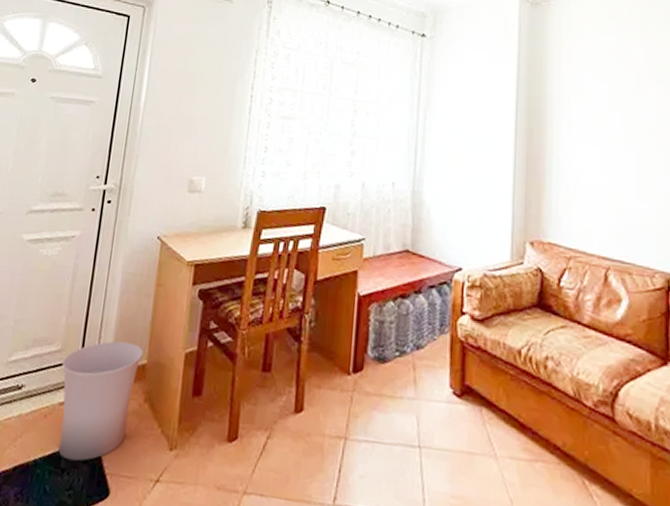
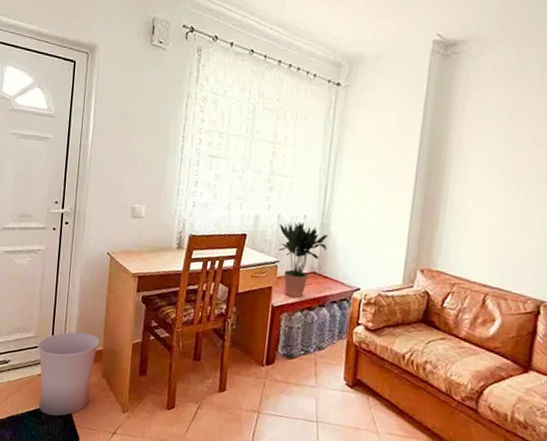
potted plant: none [363,189,421,284] -> present [279,221,328,298]

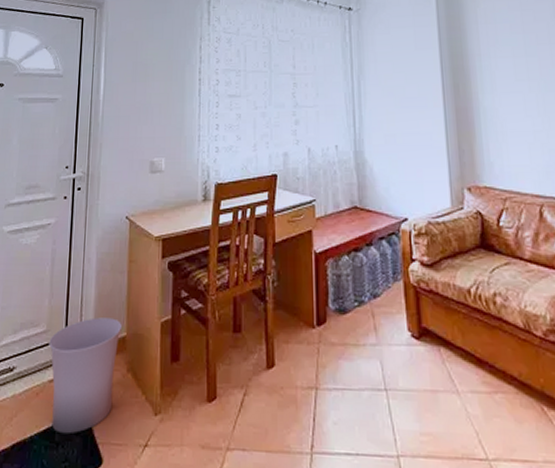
potted plant: present [279,221,328,298] -> none [310,153,365,240]

